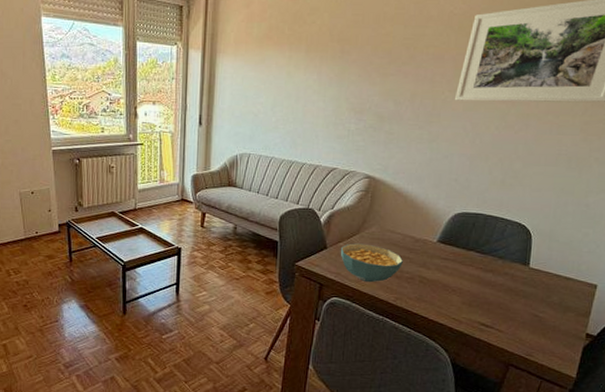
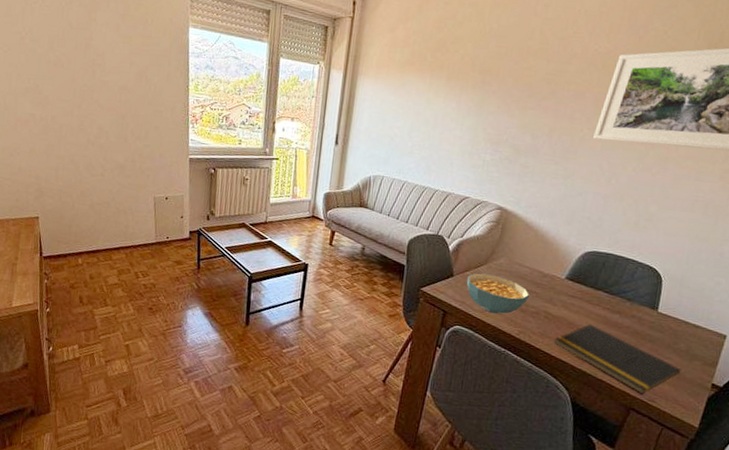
notepad: none [431,284,556,350] -> present [554,324,682,395]

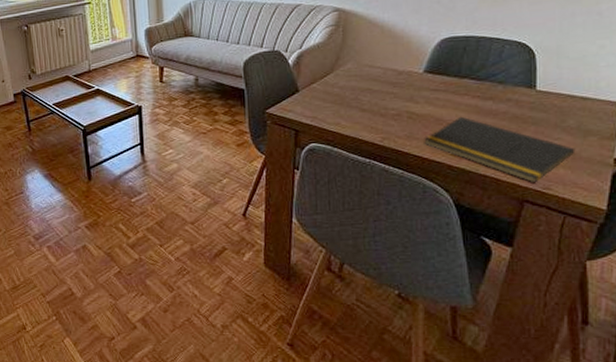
cereal bowl: present [467,273,529,314] -> none [314,82,386,124]

